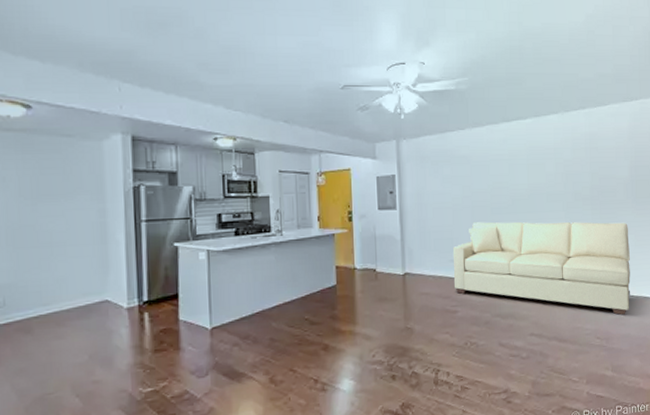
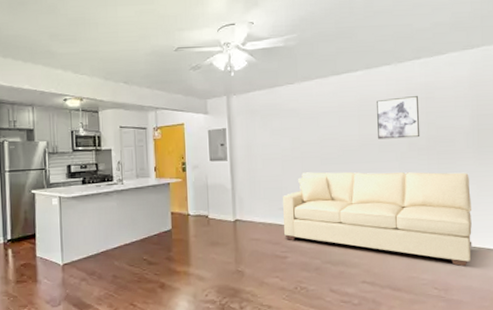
wall art: none [545,146,585,189] -> present [377,96,420,139]

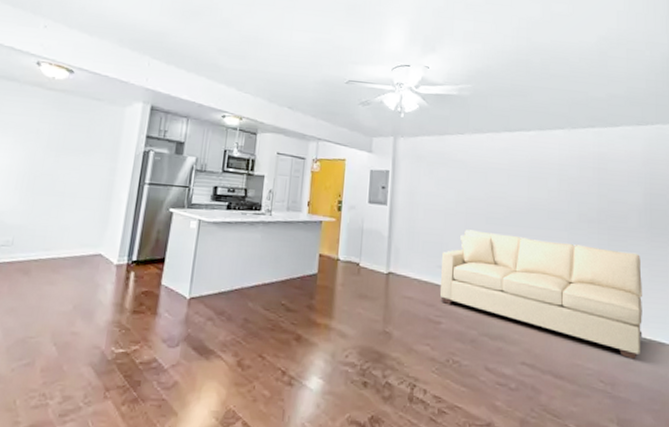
wall art: present [377,96,420,139] -> none [547,163,591,209]

